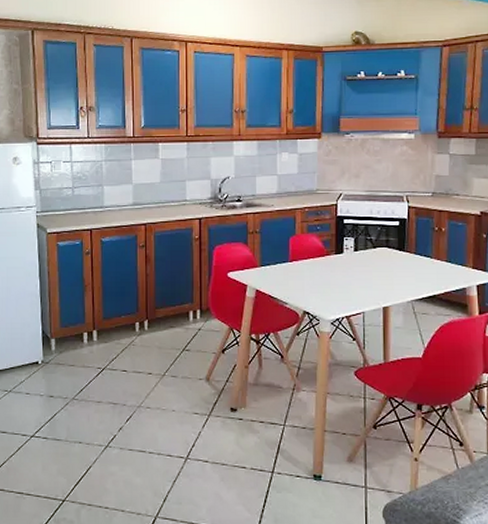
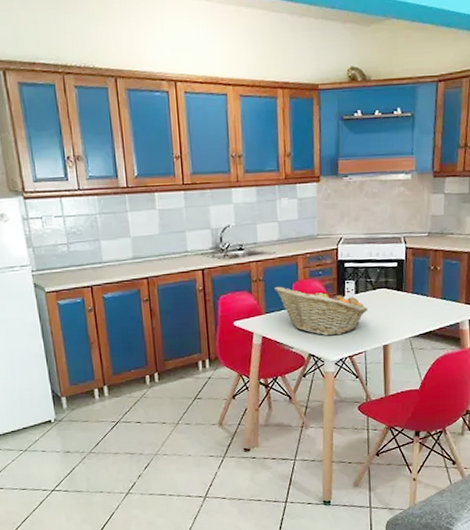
fruit basket: none [271,239,367,294] -> present [275,286,368,336]

